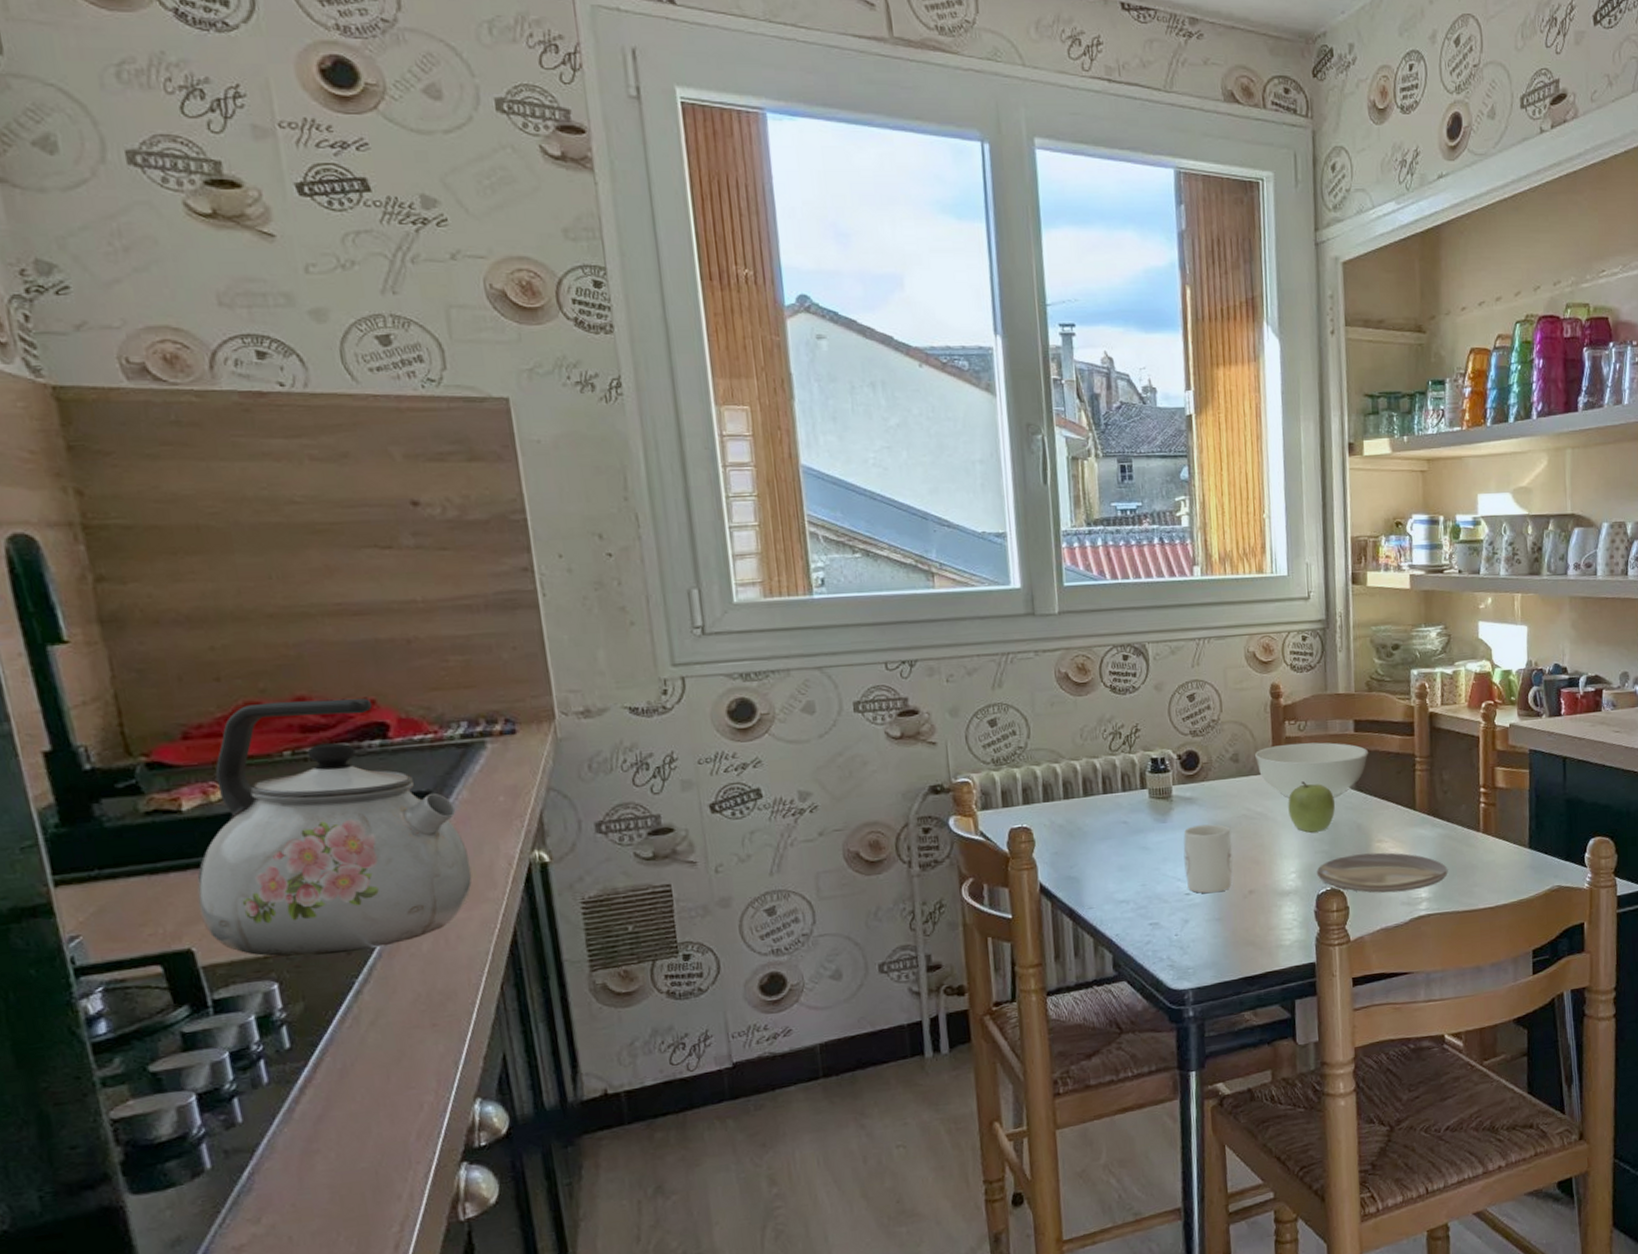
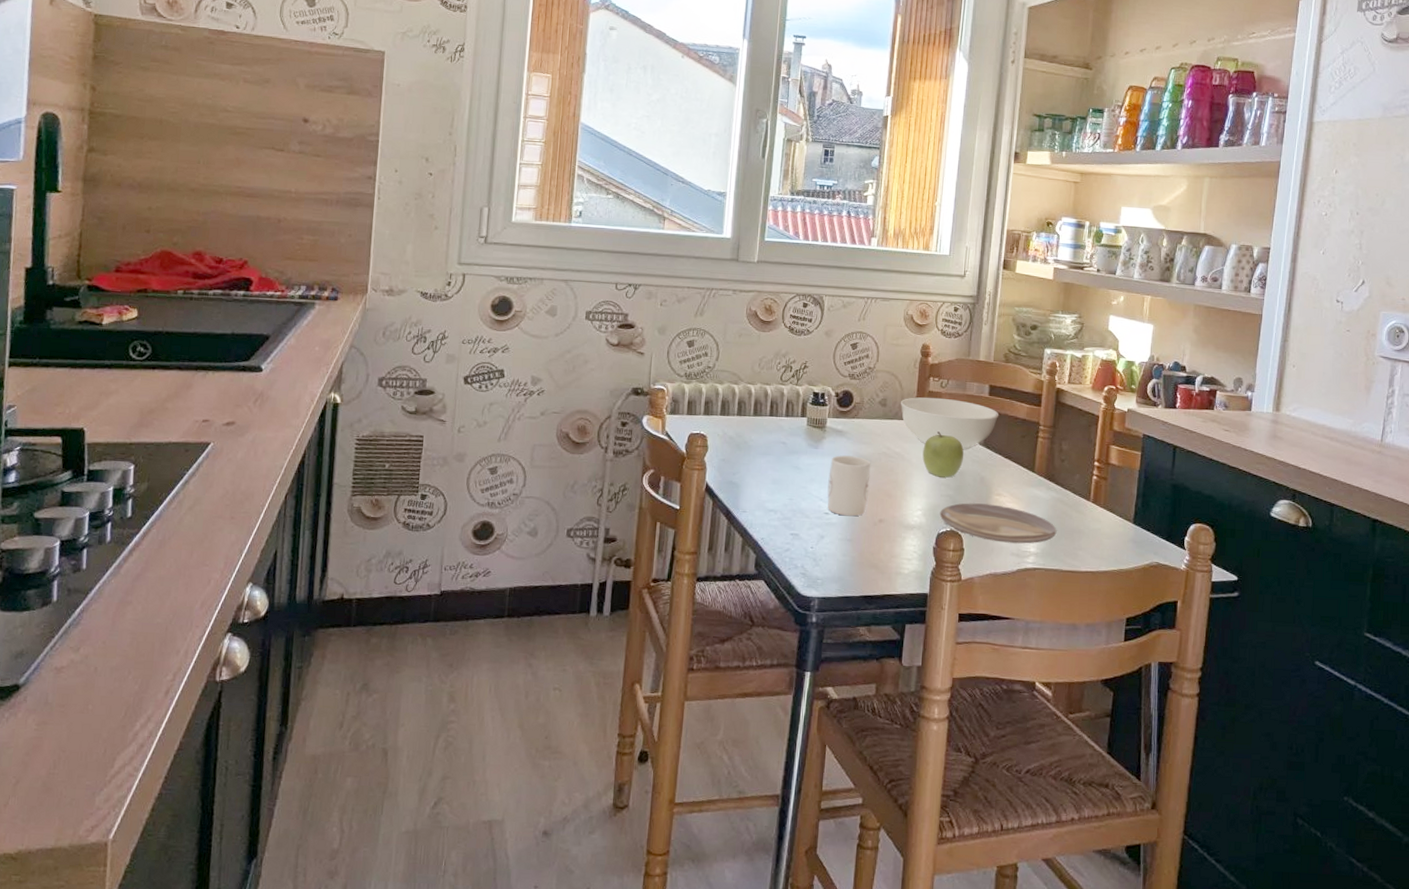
kettle: present [196,698,473,957] -> none [95,252,285,450]

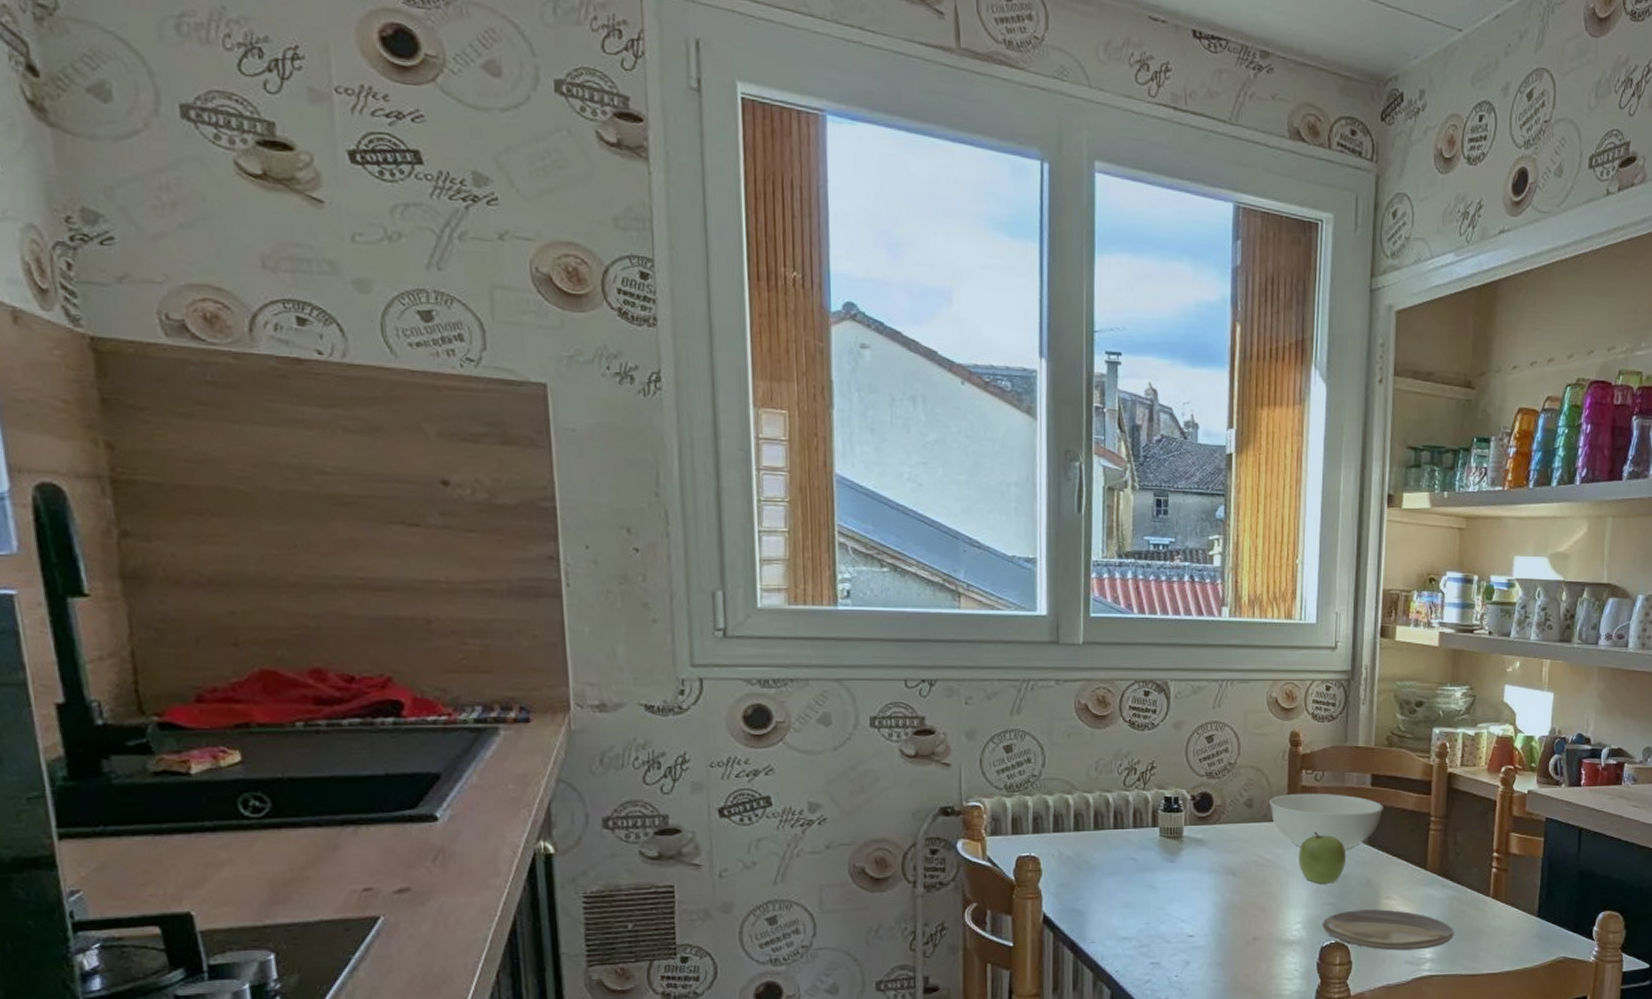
mug: present [827,455,871,517] -> none [1190,868,1239,937]

